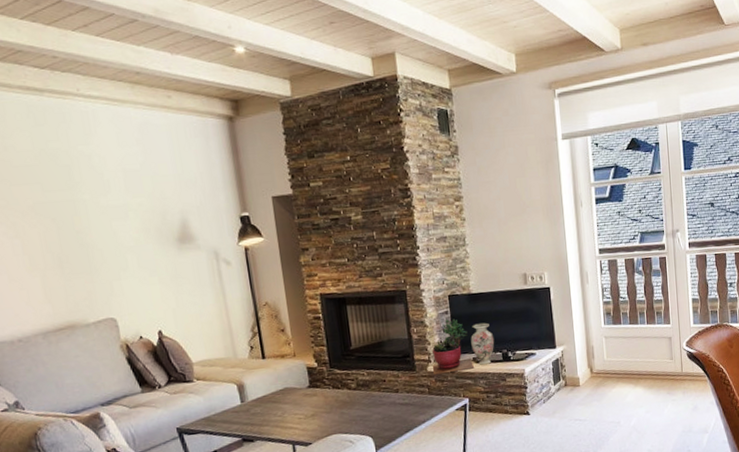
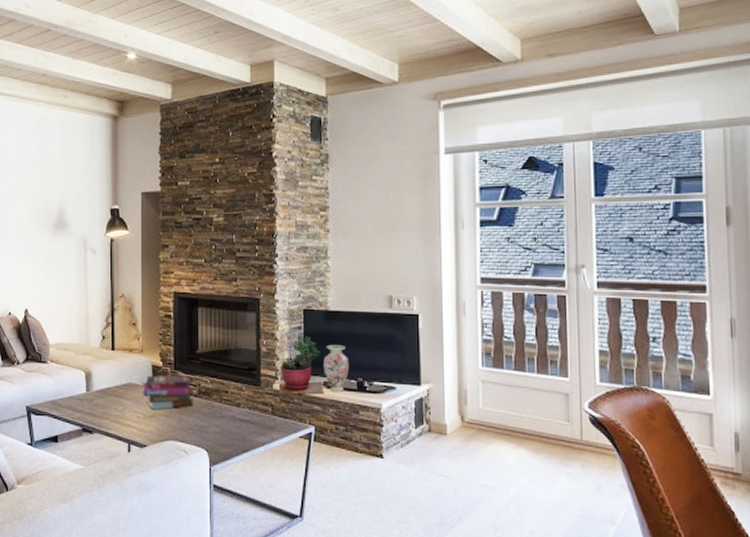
books: none [298,370,353,410] -> present [141,374,193,410]

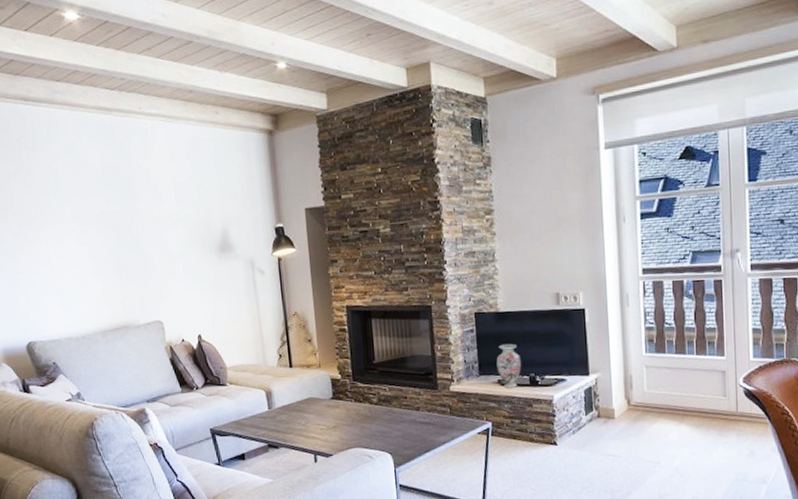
books: present [141,374,193,410] -> none [322,384,374,421]
succulent plant: present [278,335,324,395] -> none [454,338,498,395]

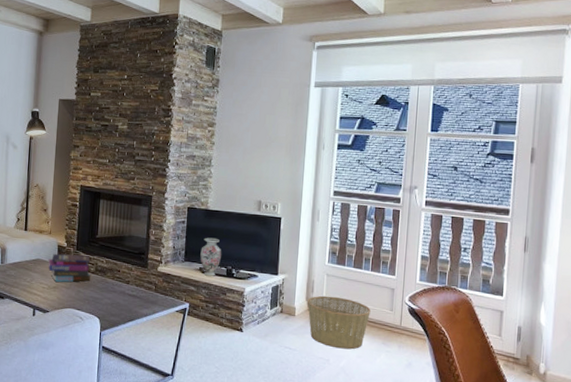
books: none [322,384,374,421] -> present [48,253,90,283]
basket: none [627,389,701,448] -> present [307,295,371,350]

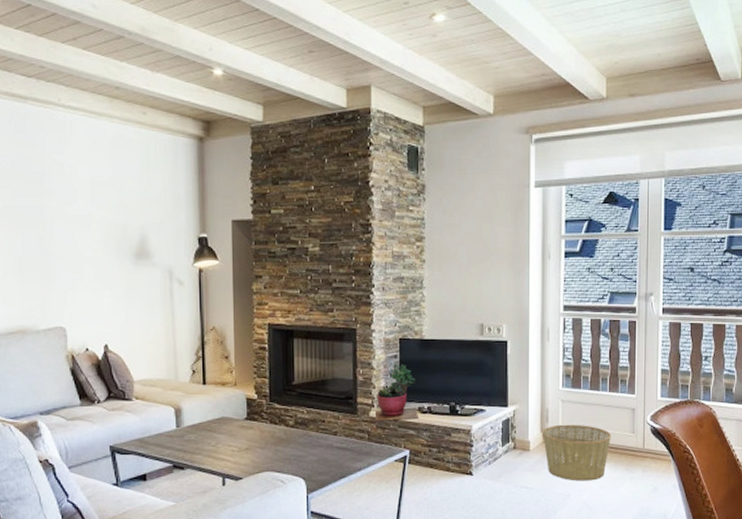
books: present [48,253,90,283] -> none [236,406,289,443]
succulent plant: none [161,228,199,277] -> present [374,364,418,421]
vase: present [200,237,222,277] -> none [418,371,443,417]

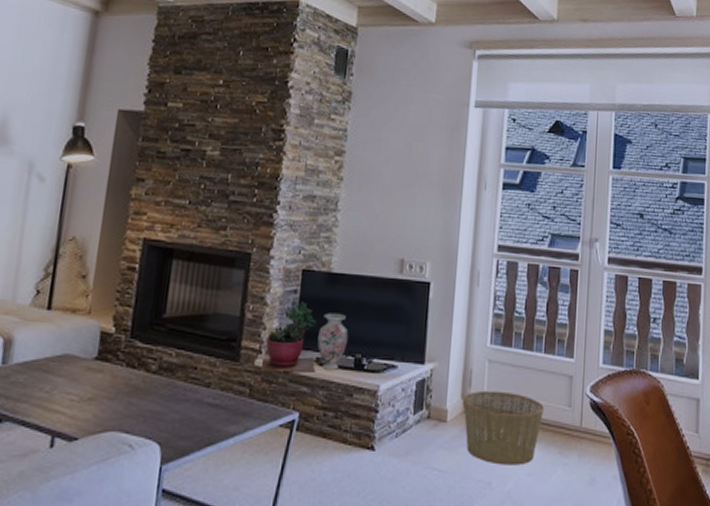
vase: none [418,371,443,417] -> present [317,312,349,371]

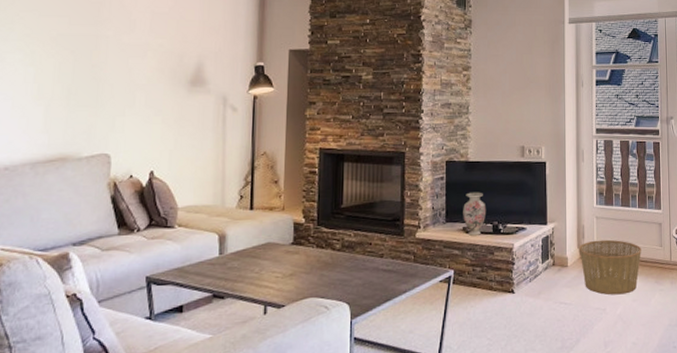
succulent plant: present [260,300,317,373] -> none [420,185,463,242]

